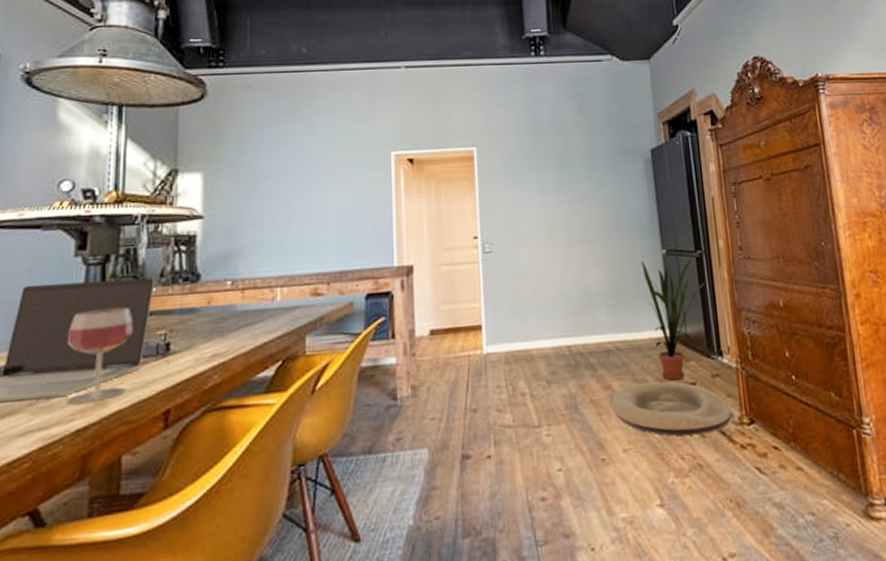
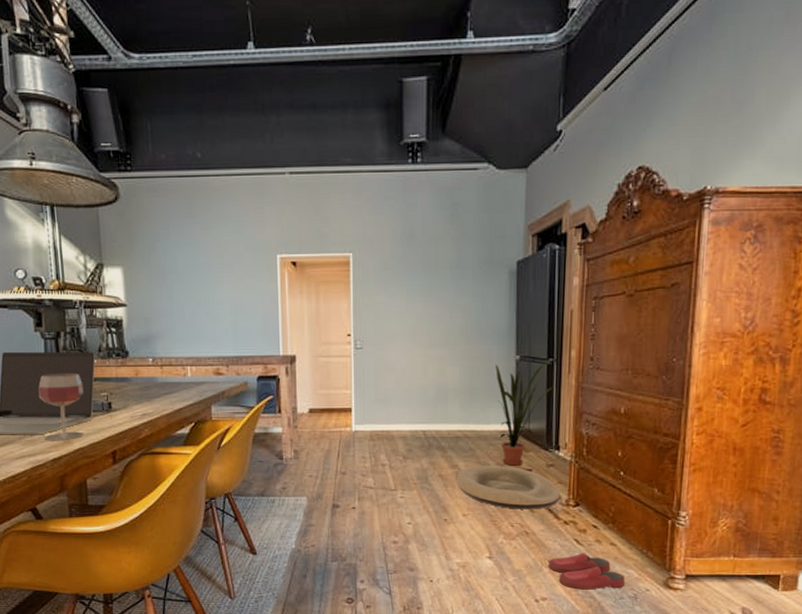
slippers: none [731,484,821,536] -> present [549,553,625,590]

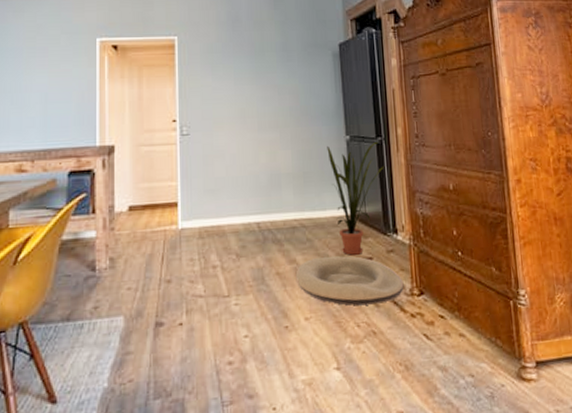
slippers: present [549,553,625,590] -> none [400,349,479,396]

